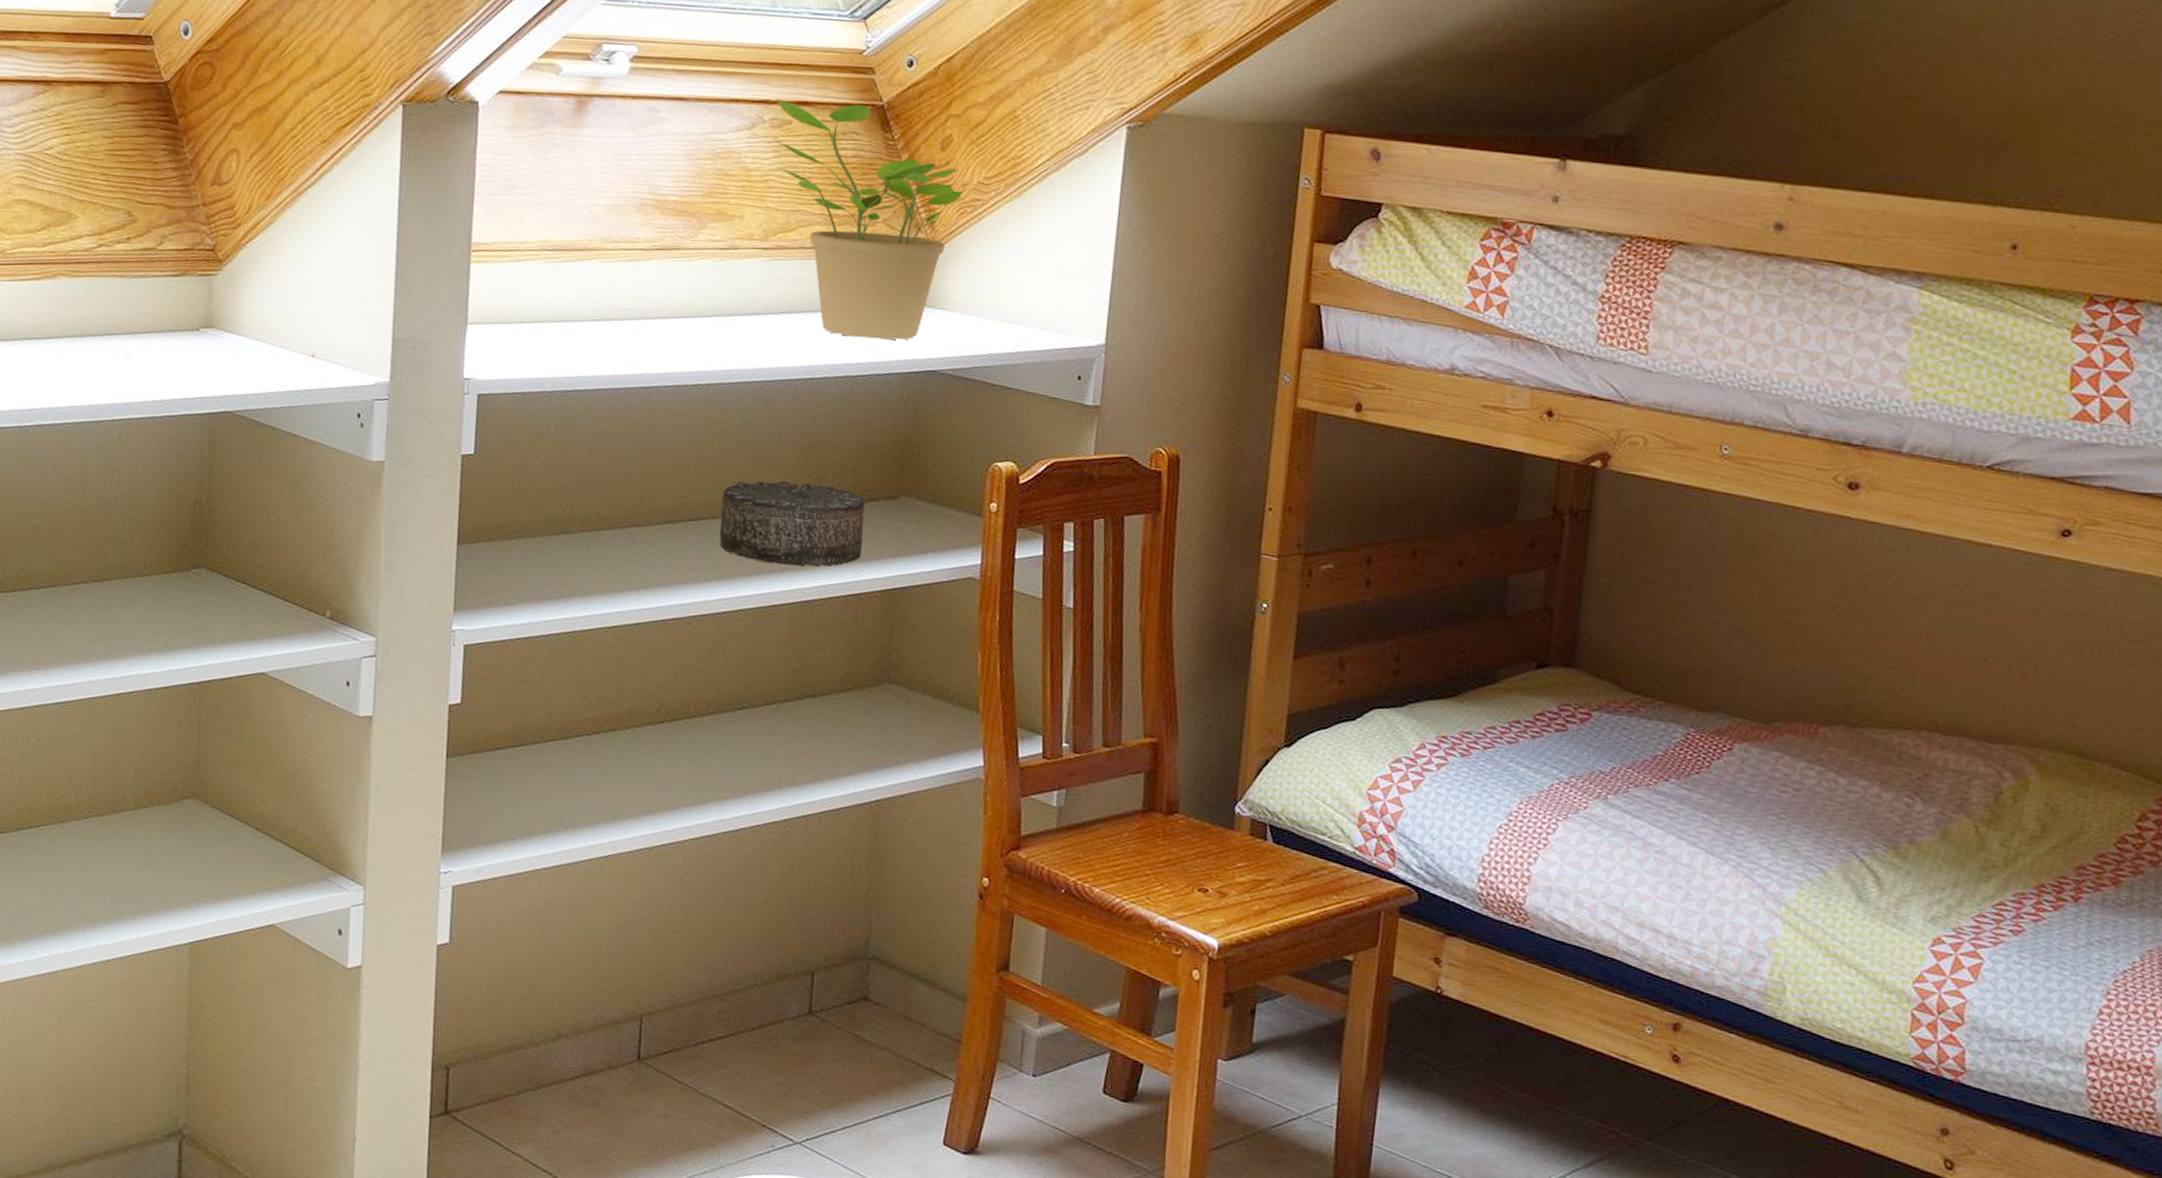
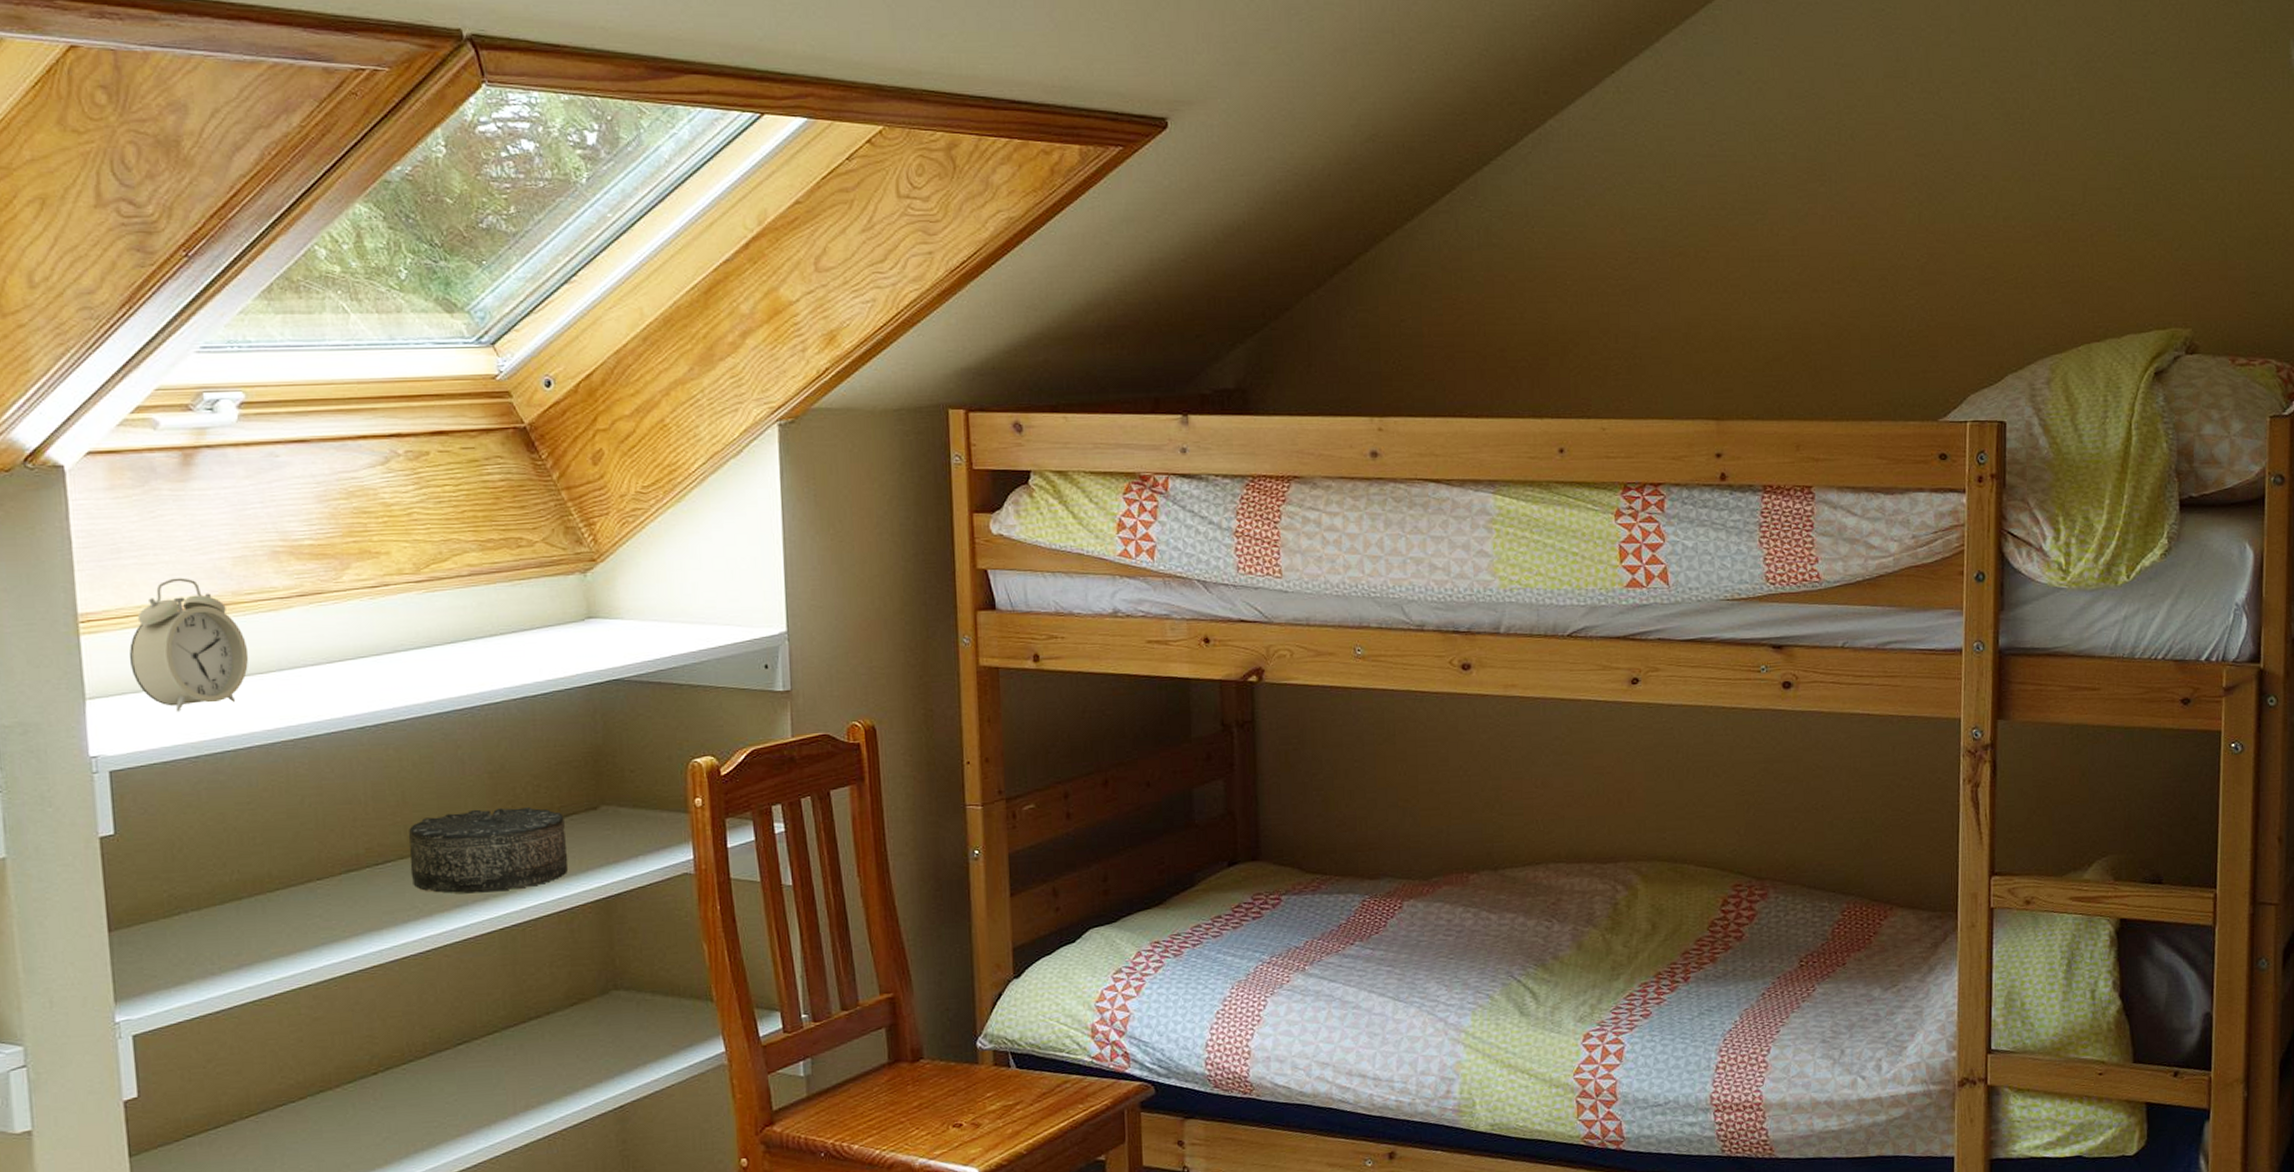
alarm clock: none [508,218,608,347] -> present [129,577,249,712]
potted plant: present [774,98,964,340] -> none [408,429,623,658]

